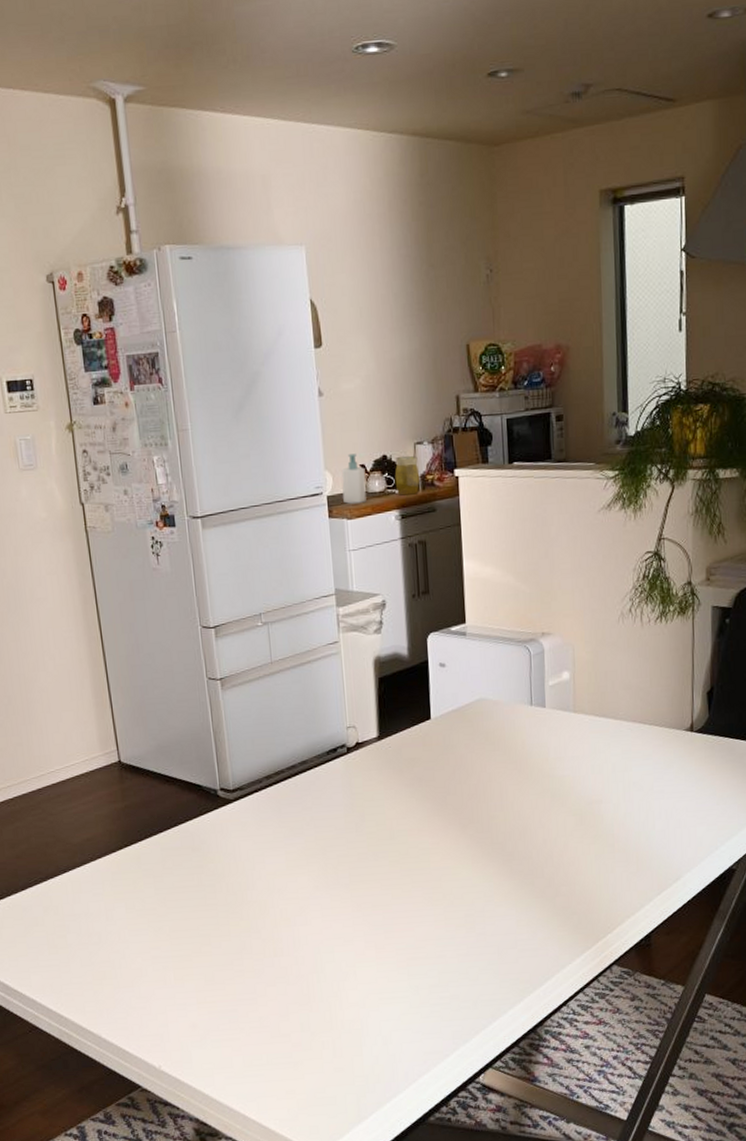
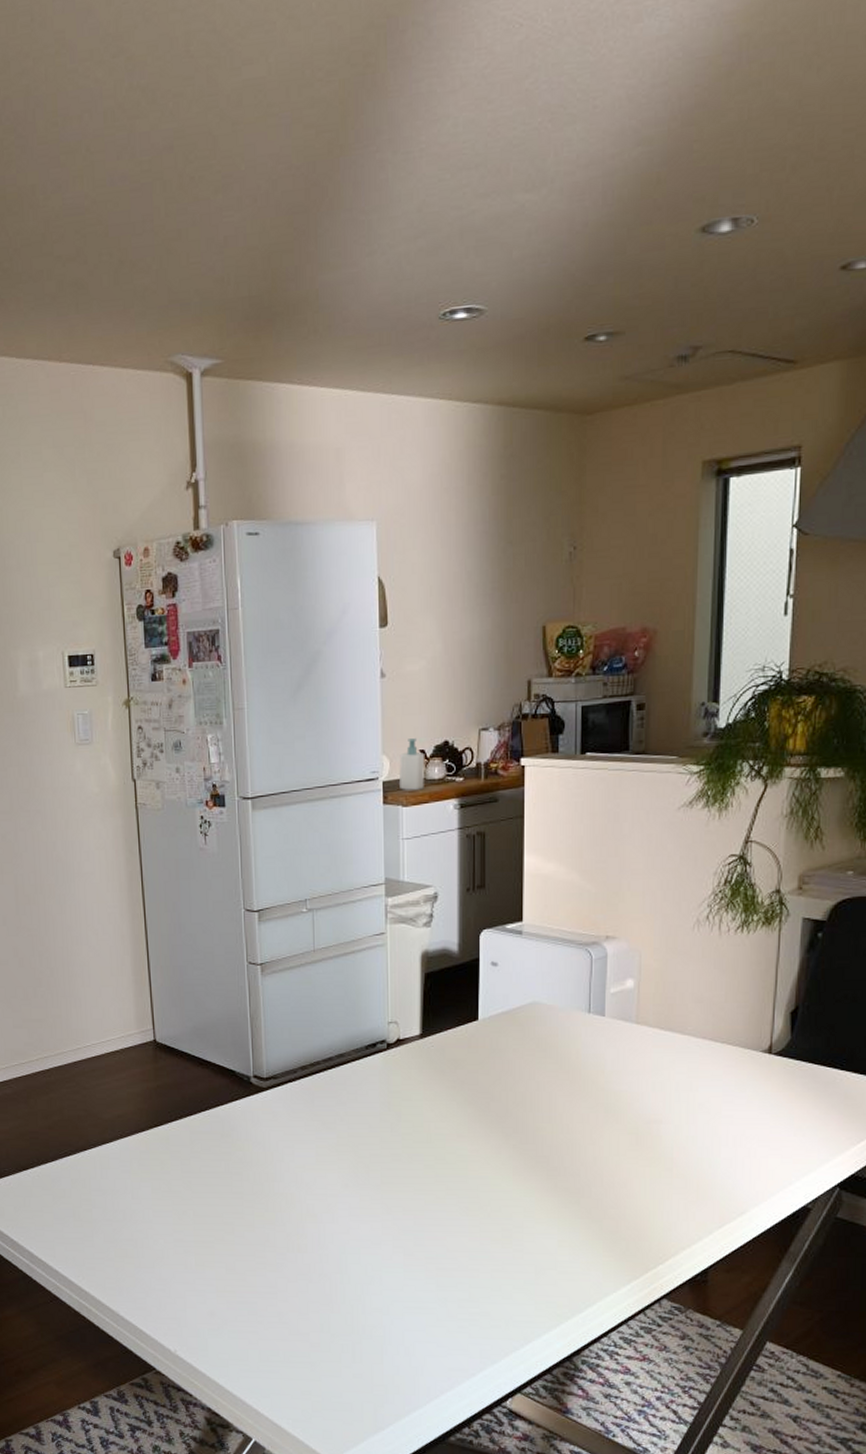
jar: present [394,455,420,497] -> none [456,742,482,785]

